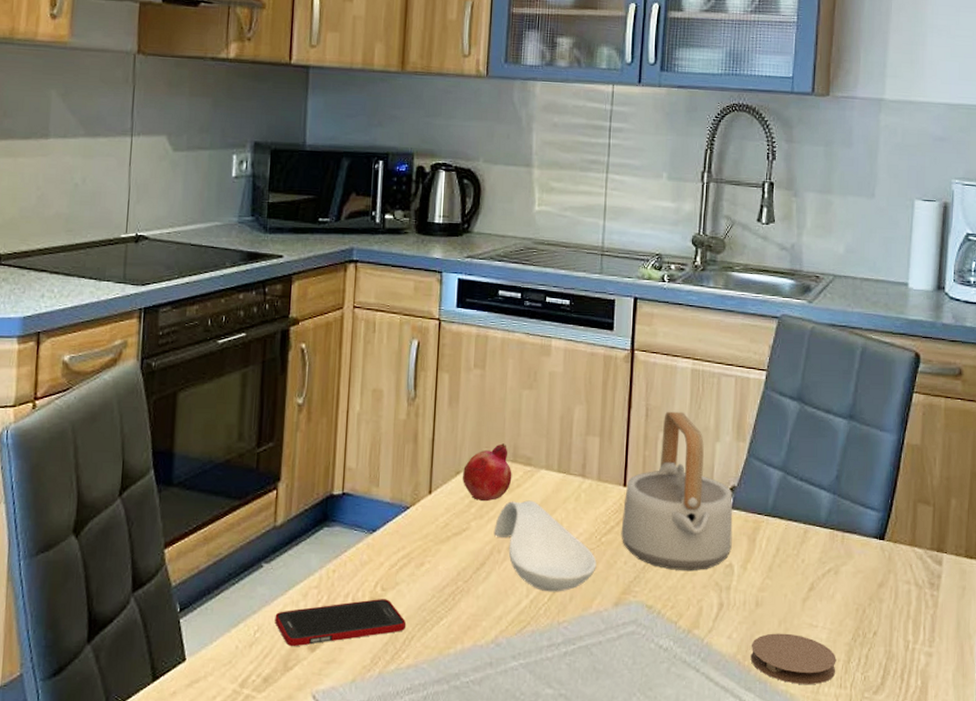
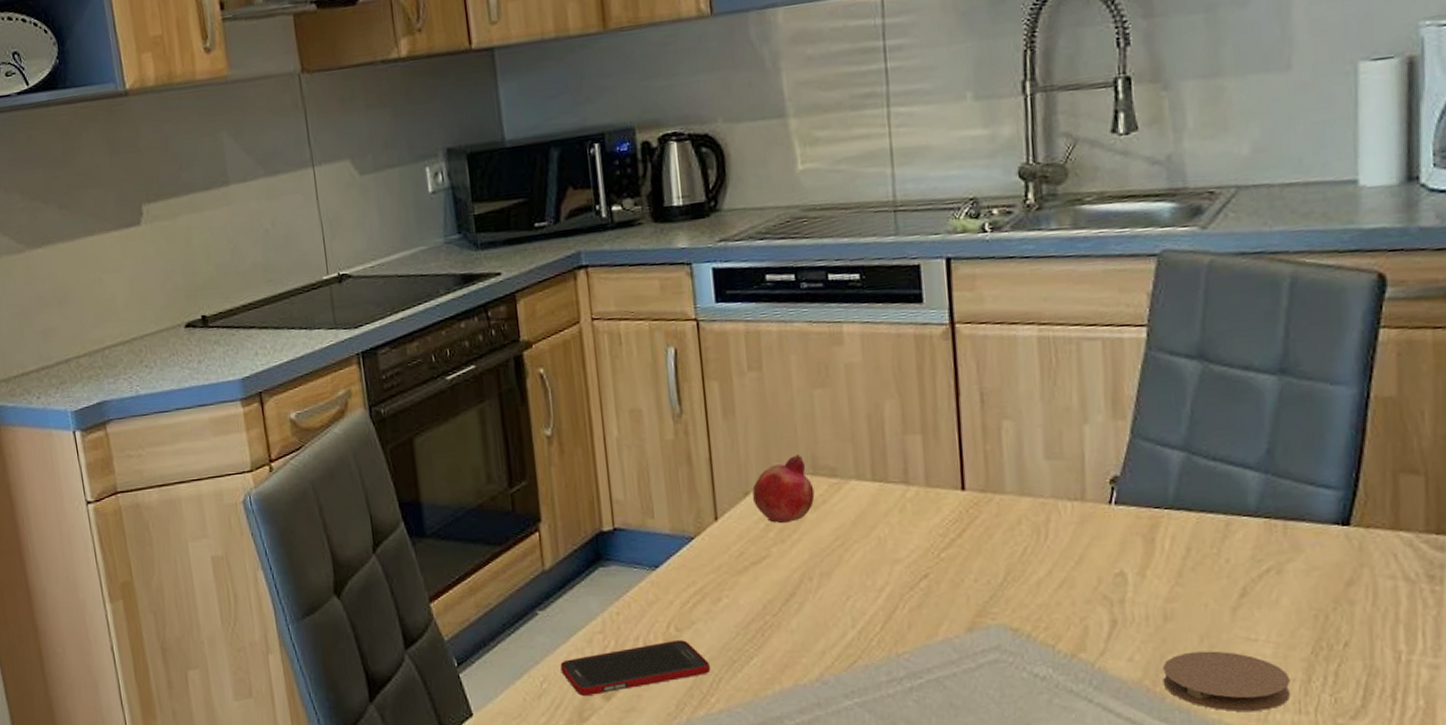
spoon rest: present [493,500,597,592] -> none [800,517,938,621]
teapot: present [621,411,733,570] -> none [964,391,1121,585]

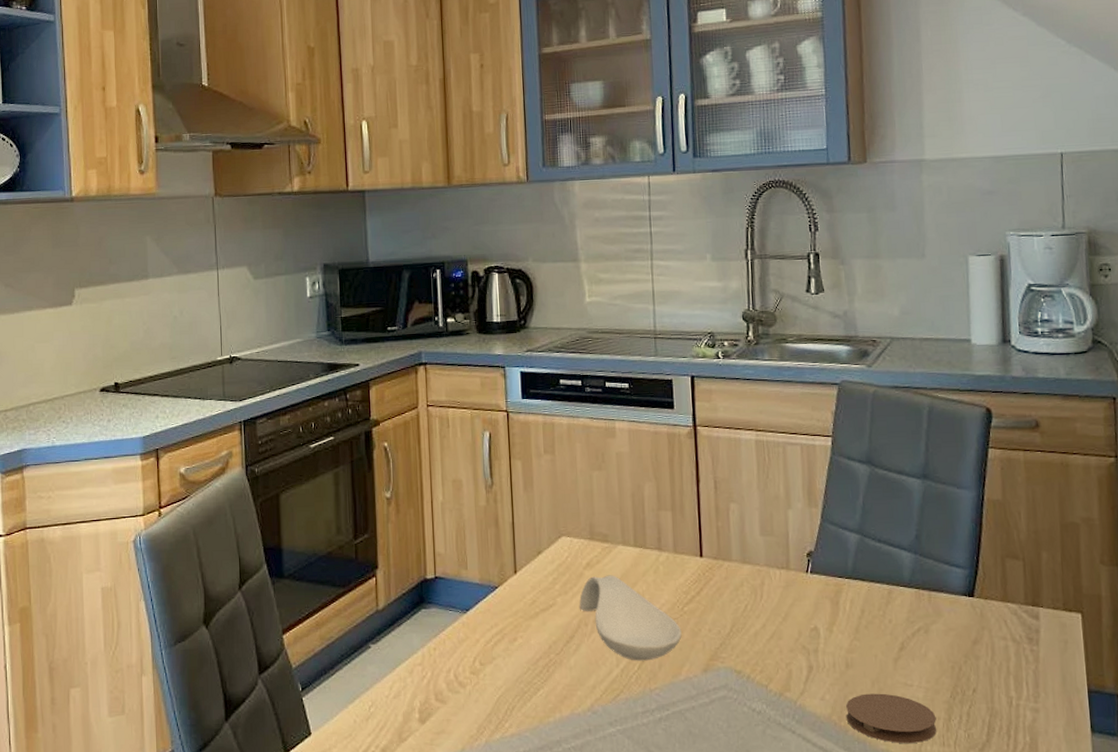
cell phone: present [560,640,711,696] -> none [386,673,507,719]
fruit: present [752,454,815,524] -> none [544,523,591,579]
spoon rest: none [800,517,938,621] -> present [579,575,682,661]

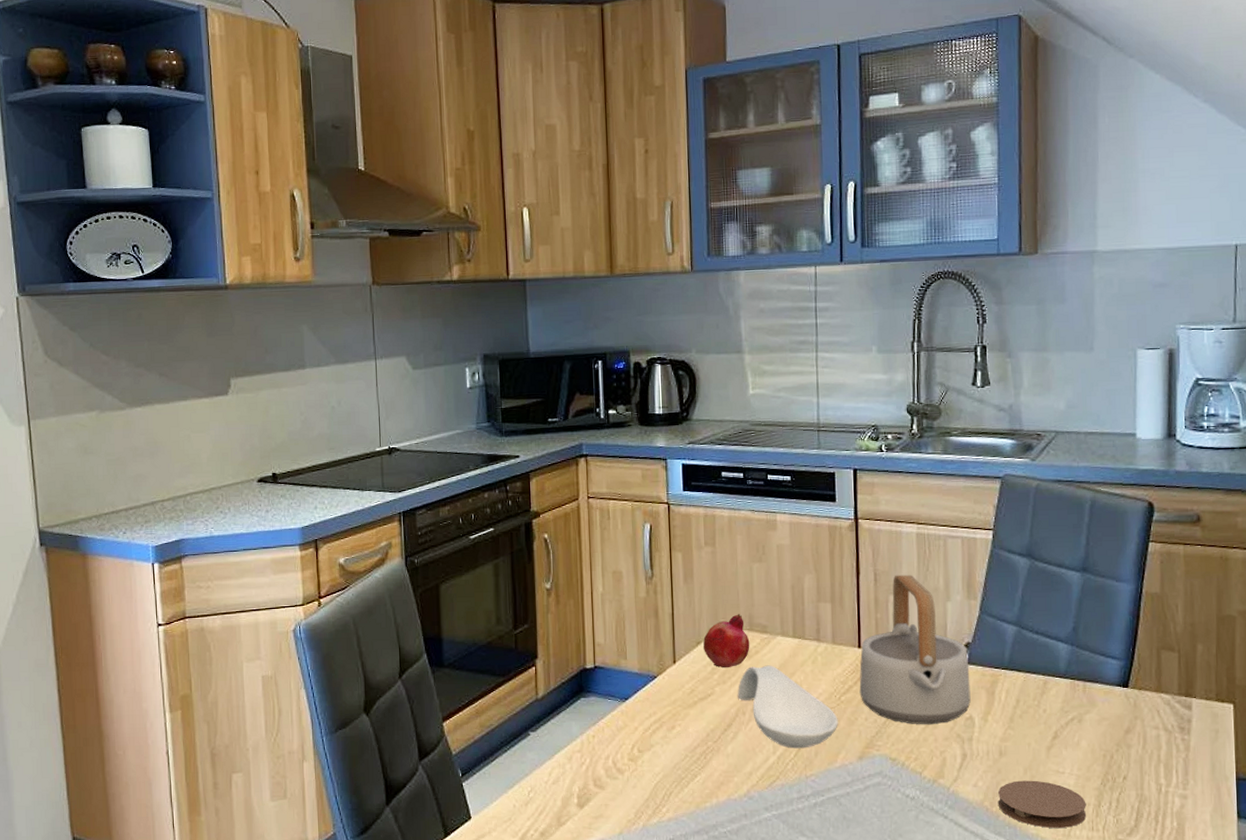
fruit: none [544,523,591,579] -> present [703,614,750,668]
teapot: none [702,482,815,635] -> present [859,574,971,724]

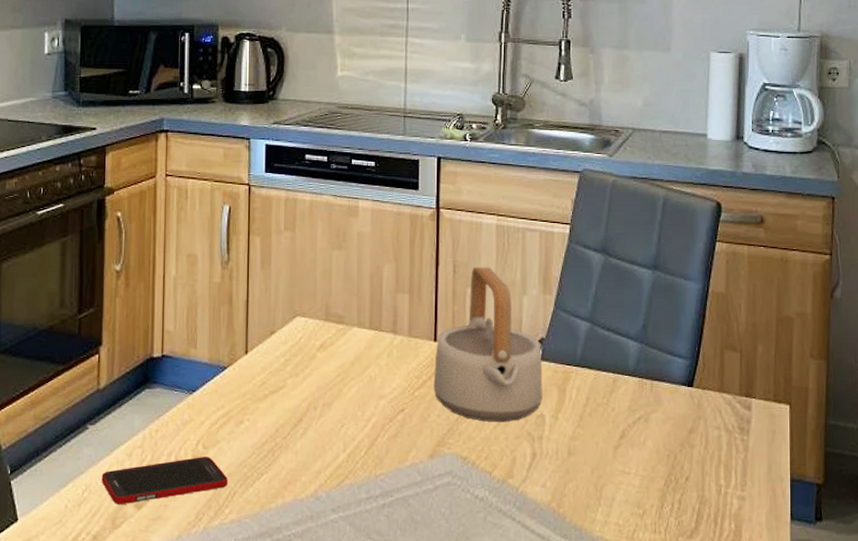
cell phone: none [545,760,664,804] -> present [101,457,229,504]
fruit: present [703,614,750,668] -> none [278,303,325,360]
spoon rest: present [737,665,838,749] -> none [309,357,411,446]
coaster: present [998,780,1087,829] -> none [565,481,650,531]

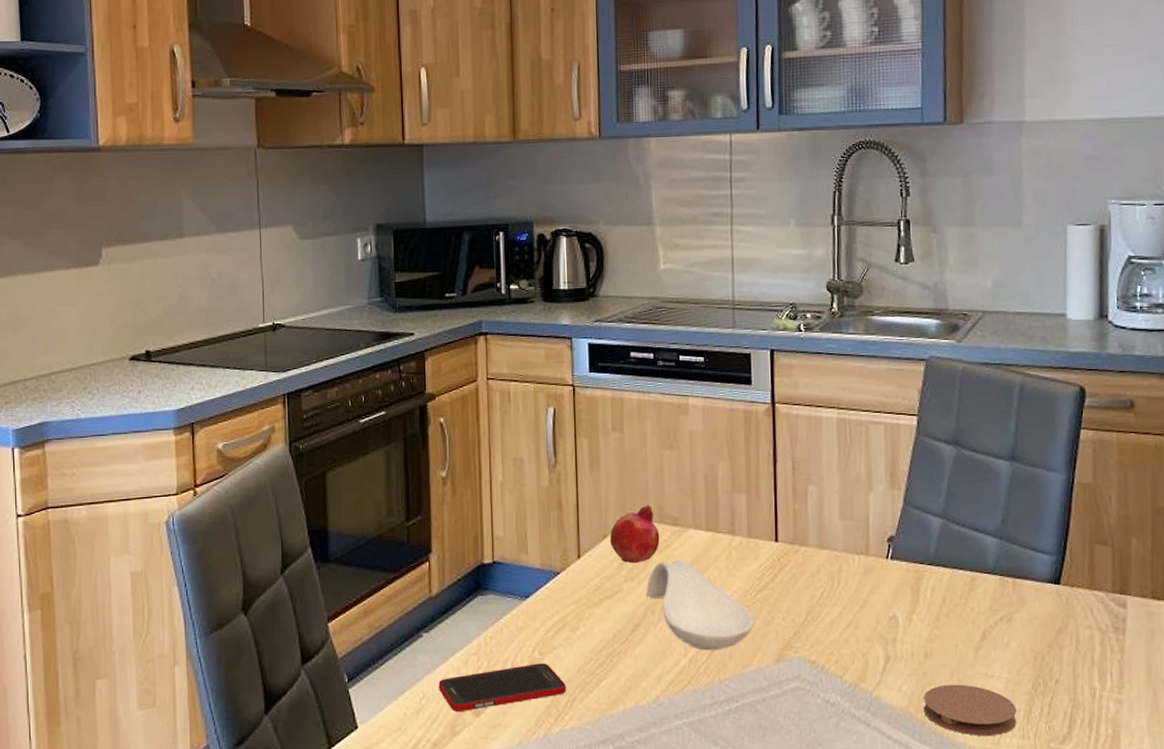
fruit: none [278,303,325,360] -> present [610,505,660,564]
spoon rest: none [309,357,411,446] -> present [646,560,754,651]
teapot: present [433,267,543,422] -> none [776,463,895,624]
coaster: none [565,481,650,531] -> present [923,684,1017,737]

